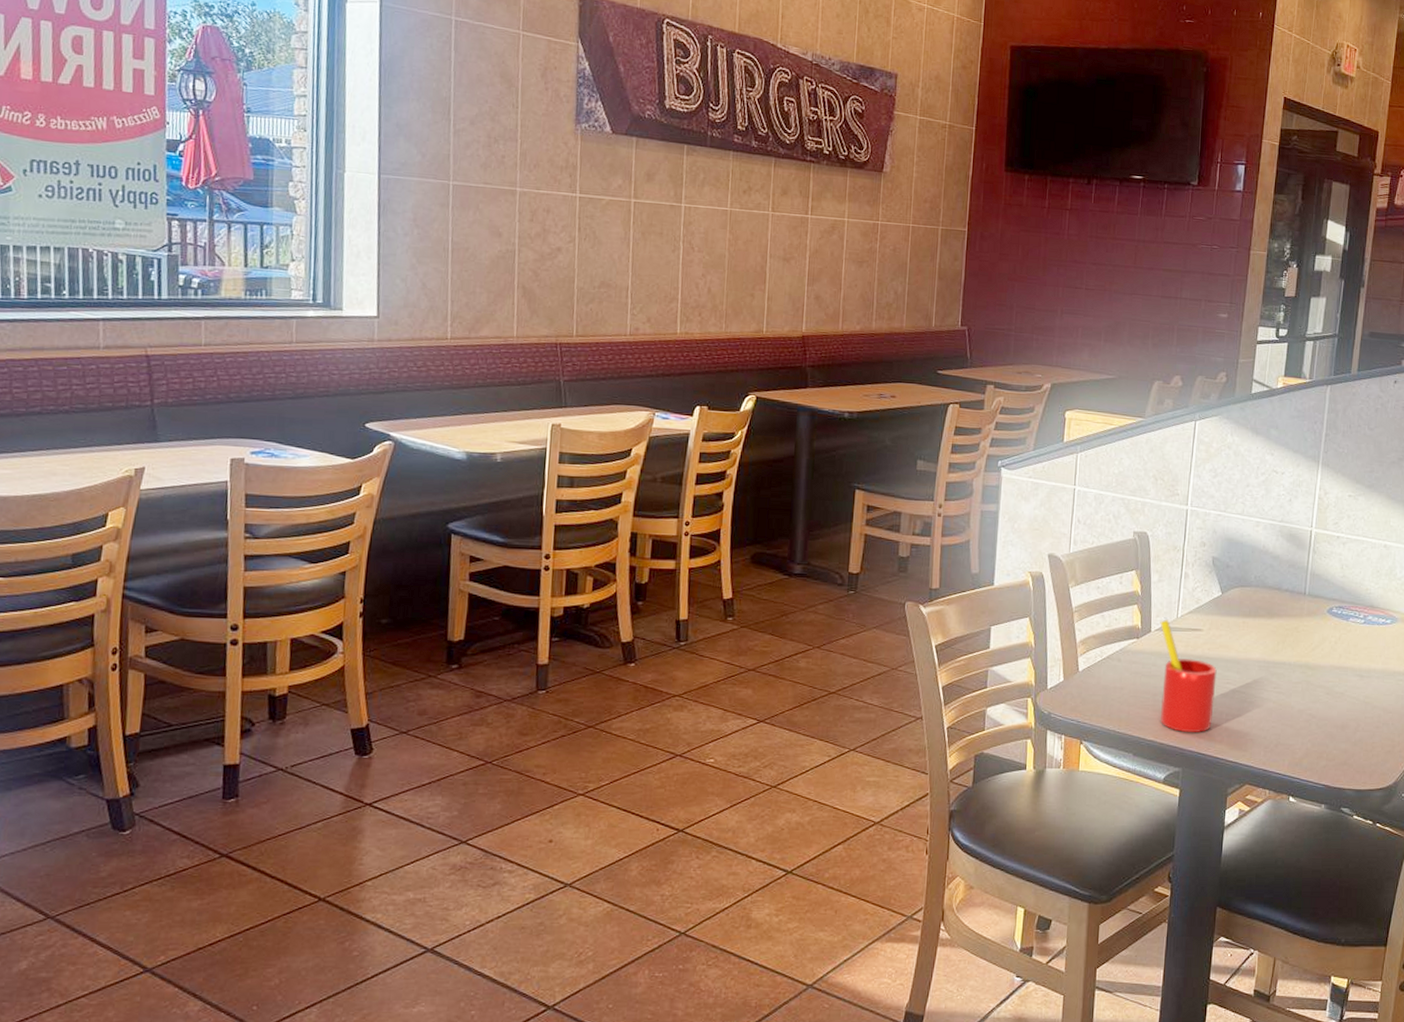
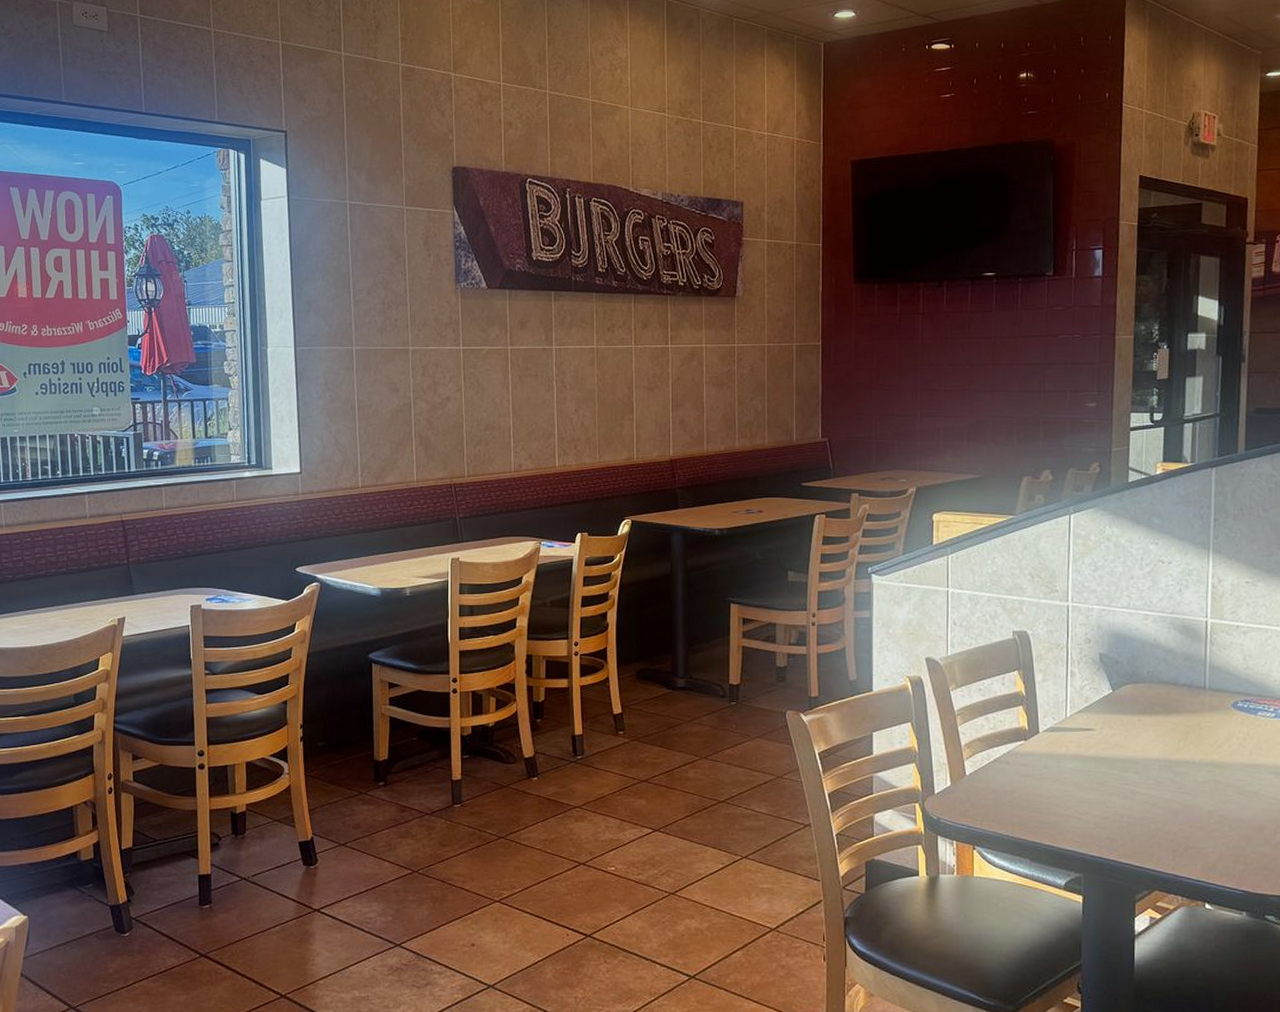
straw: present [1160,620,1217,733] -> none [1048,720,1114,837]

